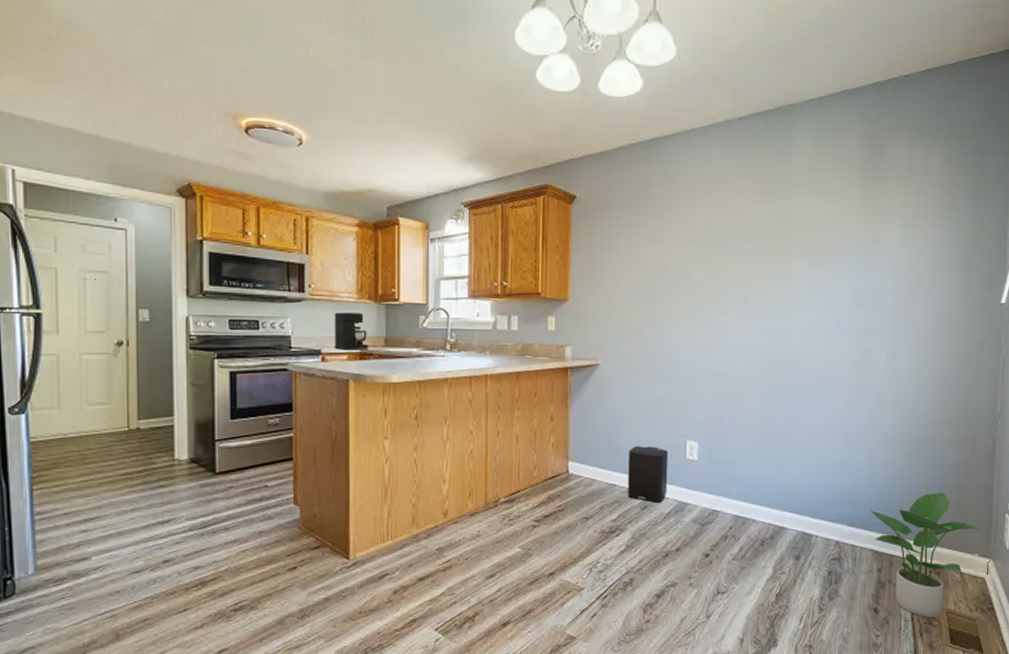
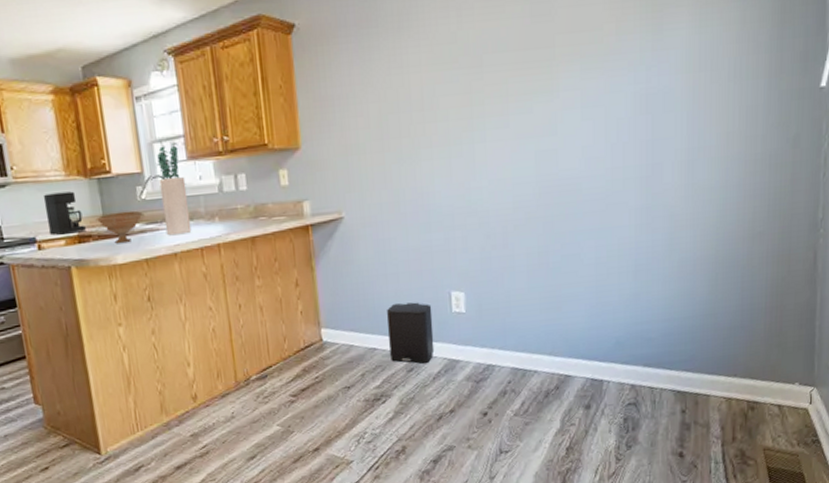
bowl: none [378,336,422,365] -> present [95,210,143,244]
vase: none [440,279,465,363] -> present [157,140,192,236]
potted plant: present [870,492,981,618] -> none [669,318,802,458]

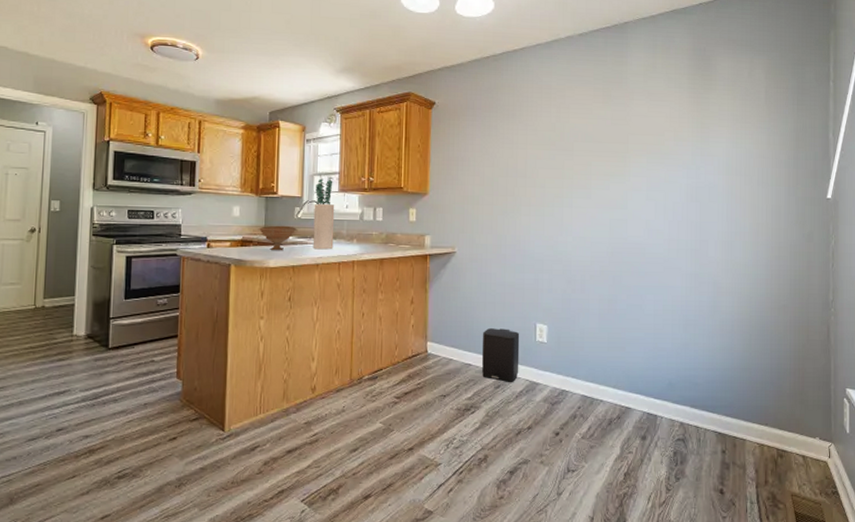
coffee maker: present [43,191,86,236] -> none [218,204,249,238]

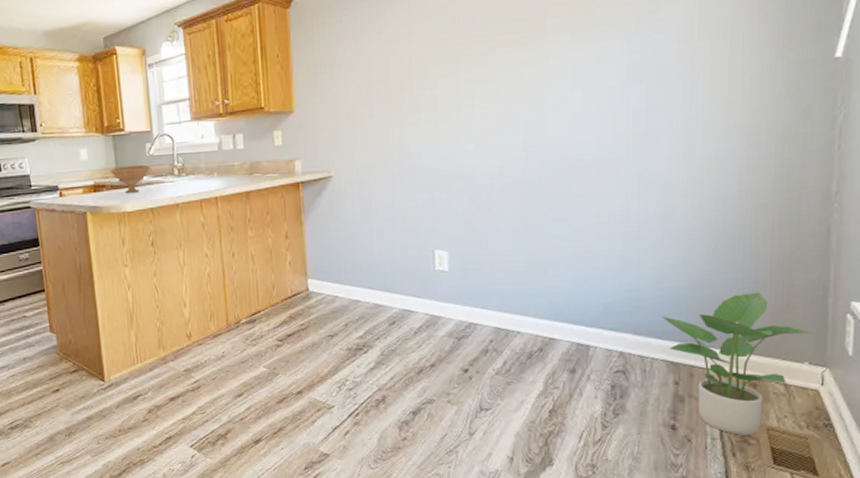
vase: present [312,175,335,250] -> none [165,103,193,188]
pedal bin: present [482,328,519,382] -> none [371,259,416,318]
potted plant: none [712,376,820,500] -> present [662,292,812,435]

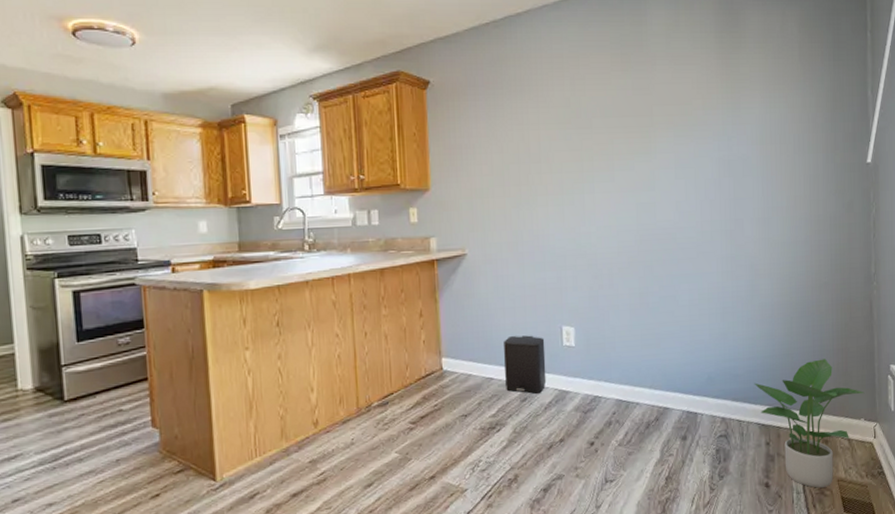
bowl: present [109,164,151,194] -> none [231,239,279,270]
pedal bin: none [371,259,416,318] -> present [504,335,545,394]

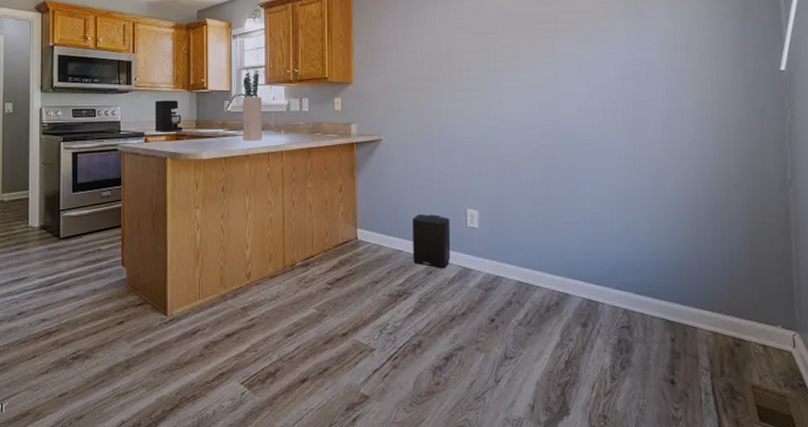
coffee maker: none [182,218,221,259] -> present [154,100,182,132]
vase: none [296,176,324,265] -> present [242,69,262,141]
potted plant: present [754,358,865,488] -> none [658,261,782,392]

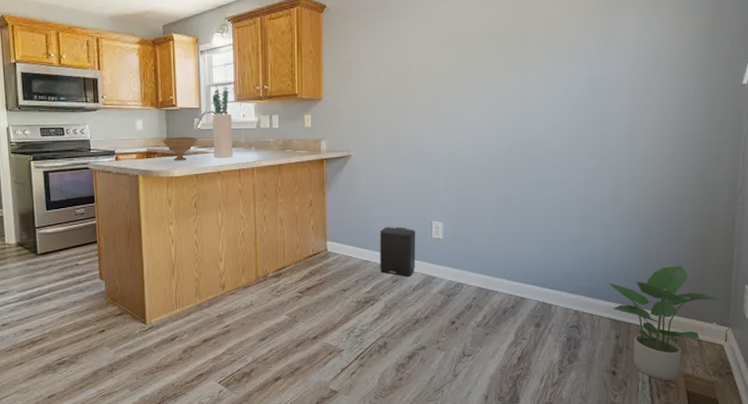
coffee maker: present [154,100,182,132] -> none [123,118,153,150]
bowl: none [191,119,227,144] -> present [161,136,197,161]
potted plant: none [658,261,782,392] -> present [608,265,719,380]

